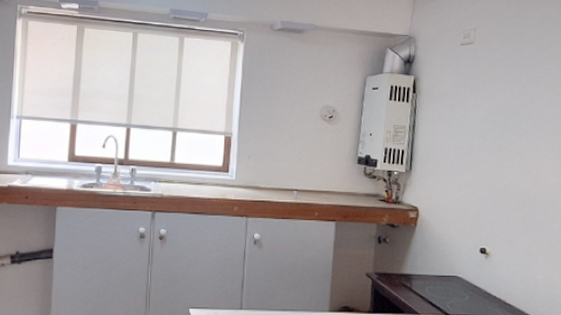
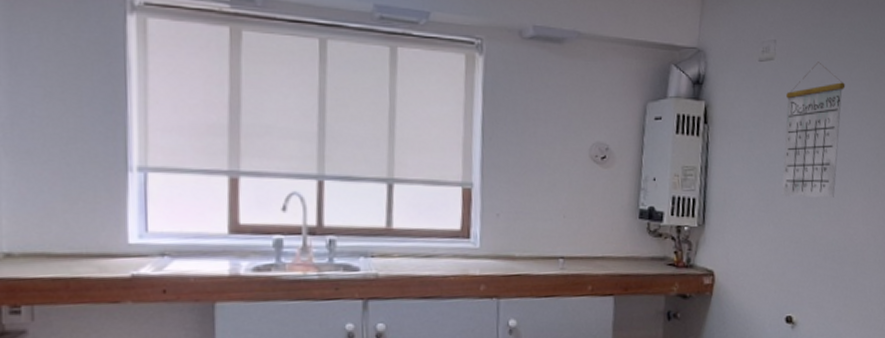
calendar: none [478,45,538,154] -> present [781,62,846,198]

